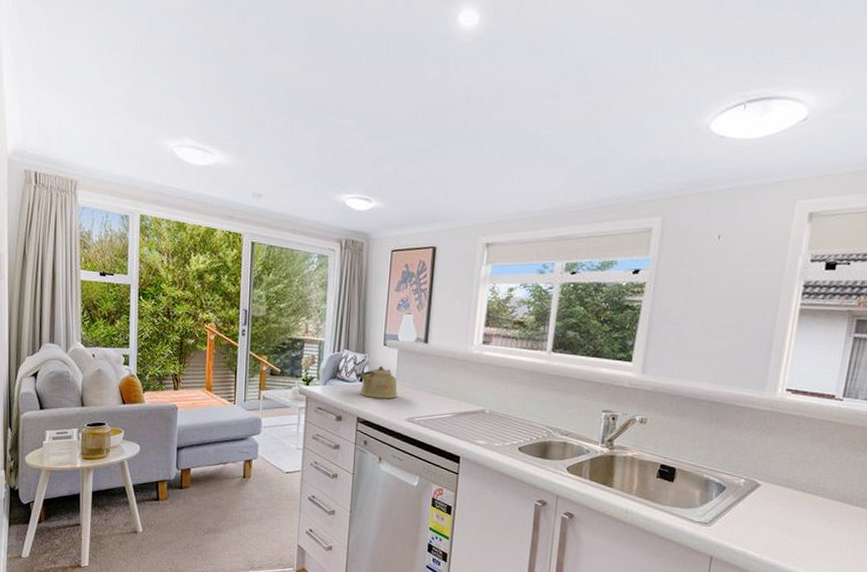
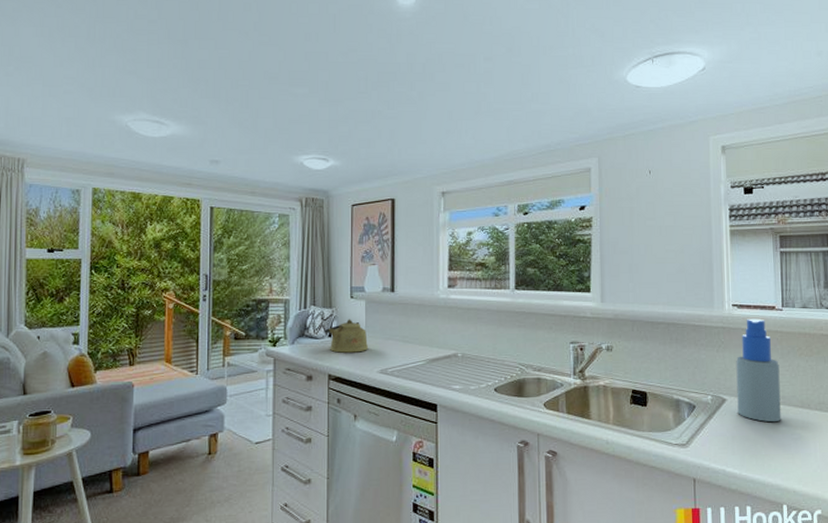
spray bottle: none [770,405,827,513] -> present [736,318,781,422]

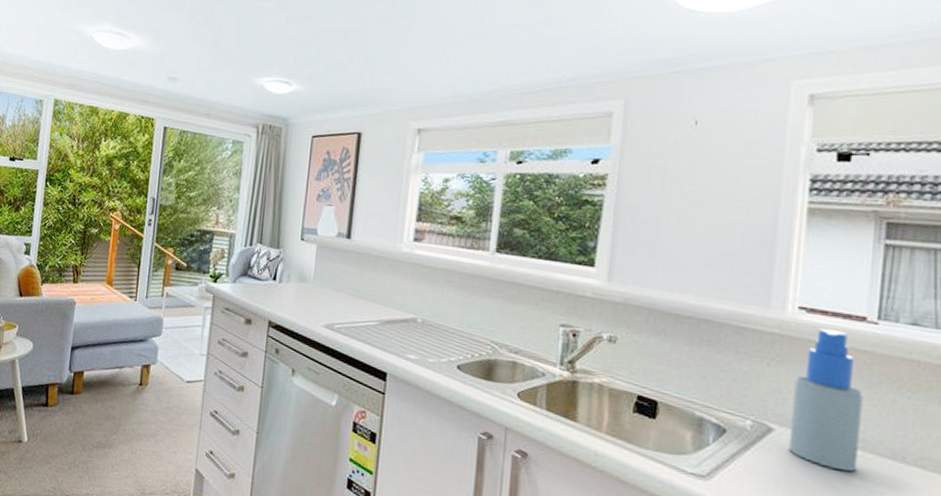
kettle: present [324,319,369,353] -> none [268,263,316,302]

